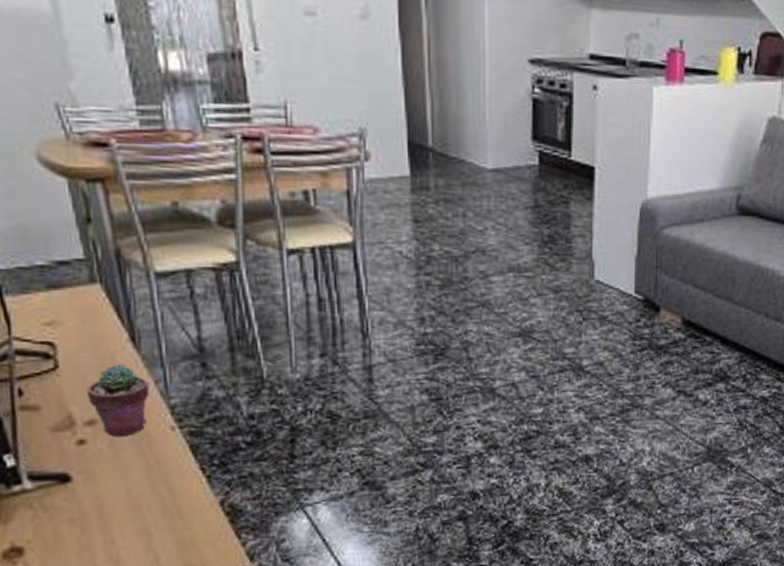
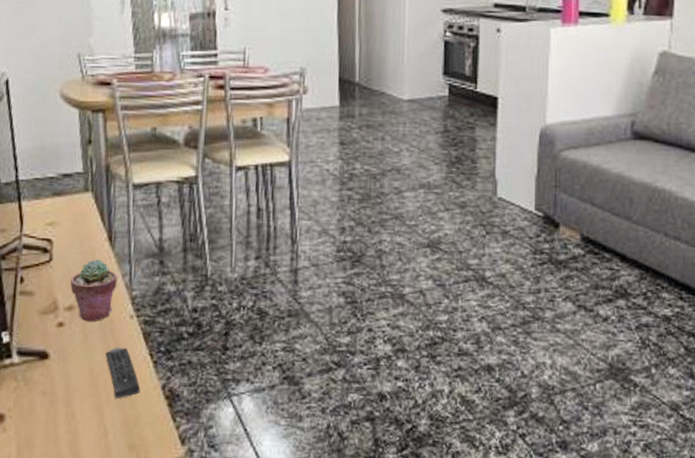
remote control: none [144,463,194,520] -> present [105,347,141,399]

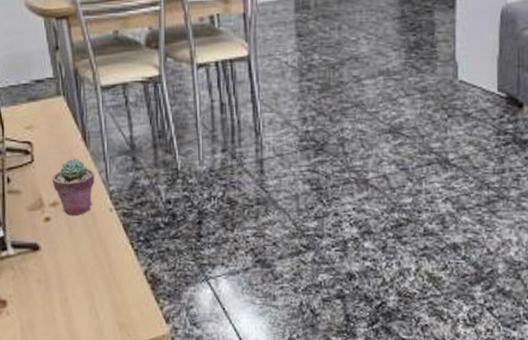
remote control: present [105,347,141,399] -> none [90,238,125,285]

